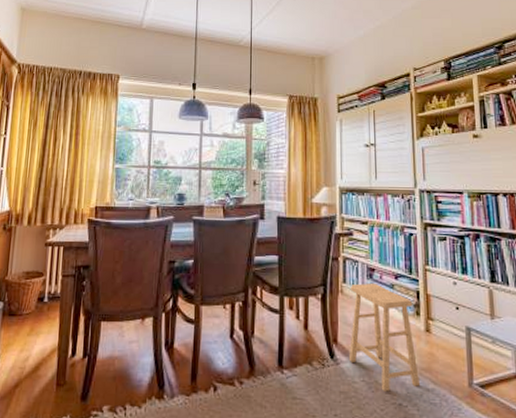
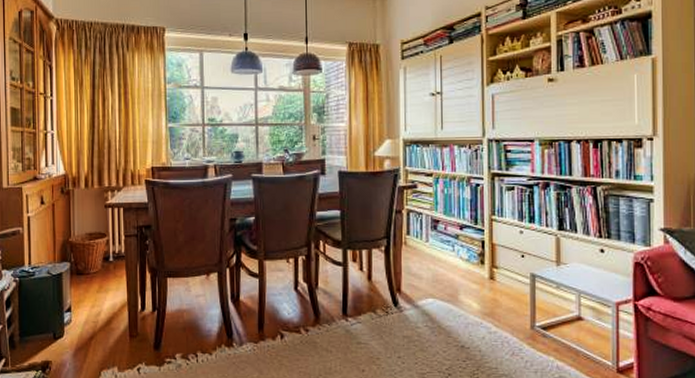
footstool: present [348,282,421,392] -> none [412,234,483,335]

